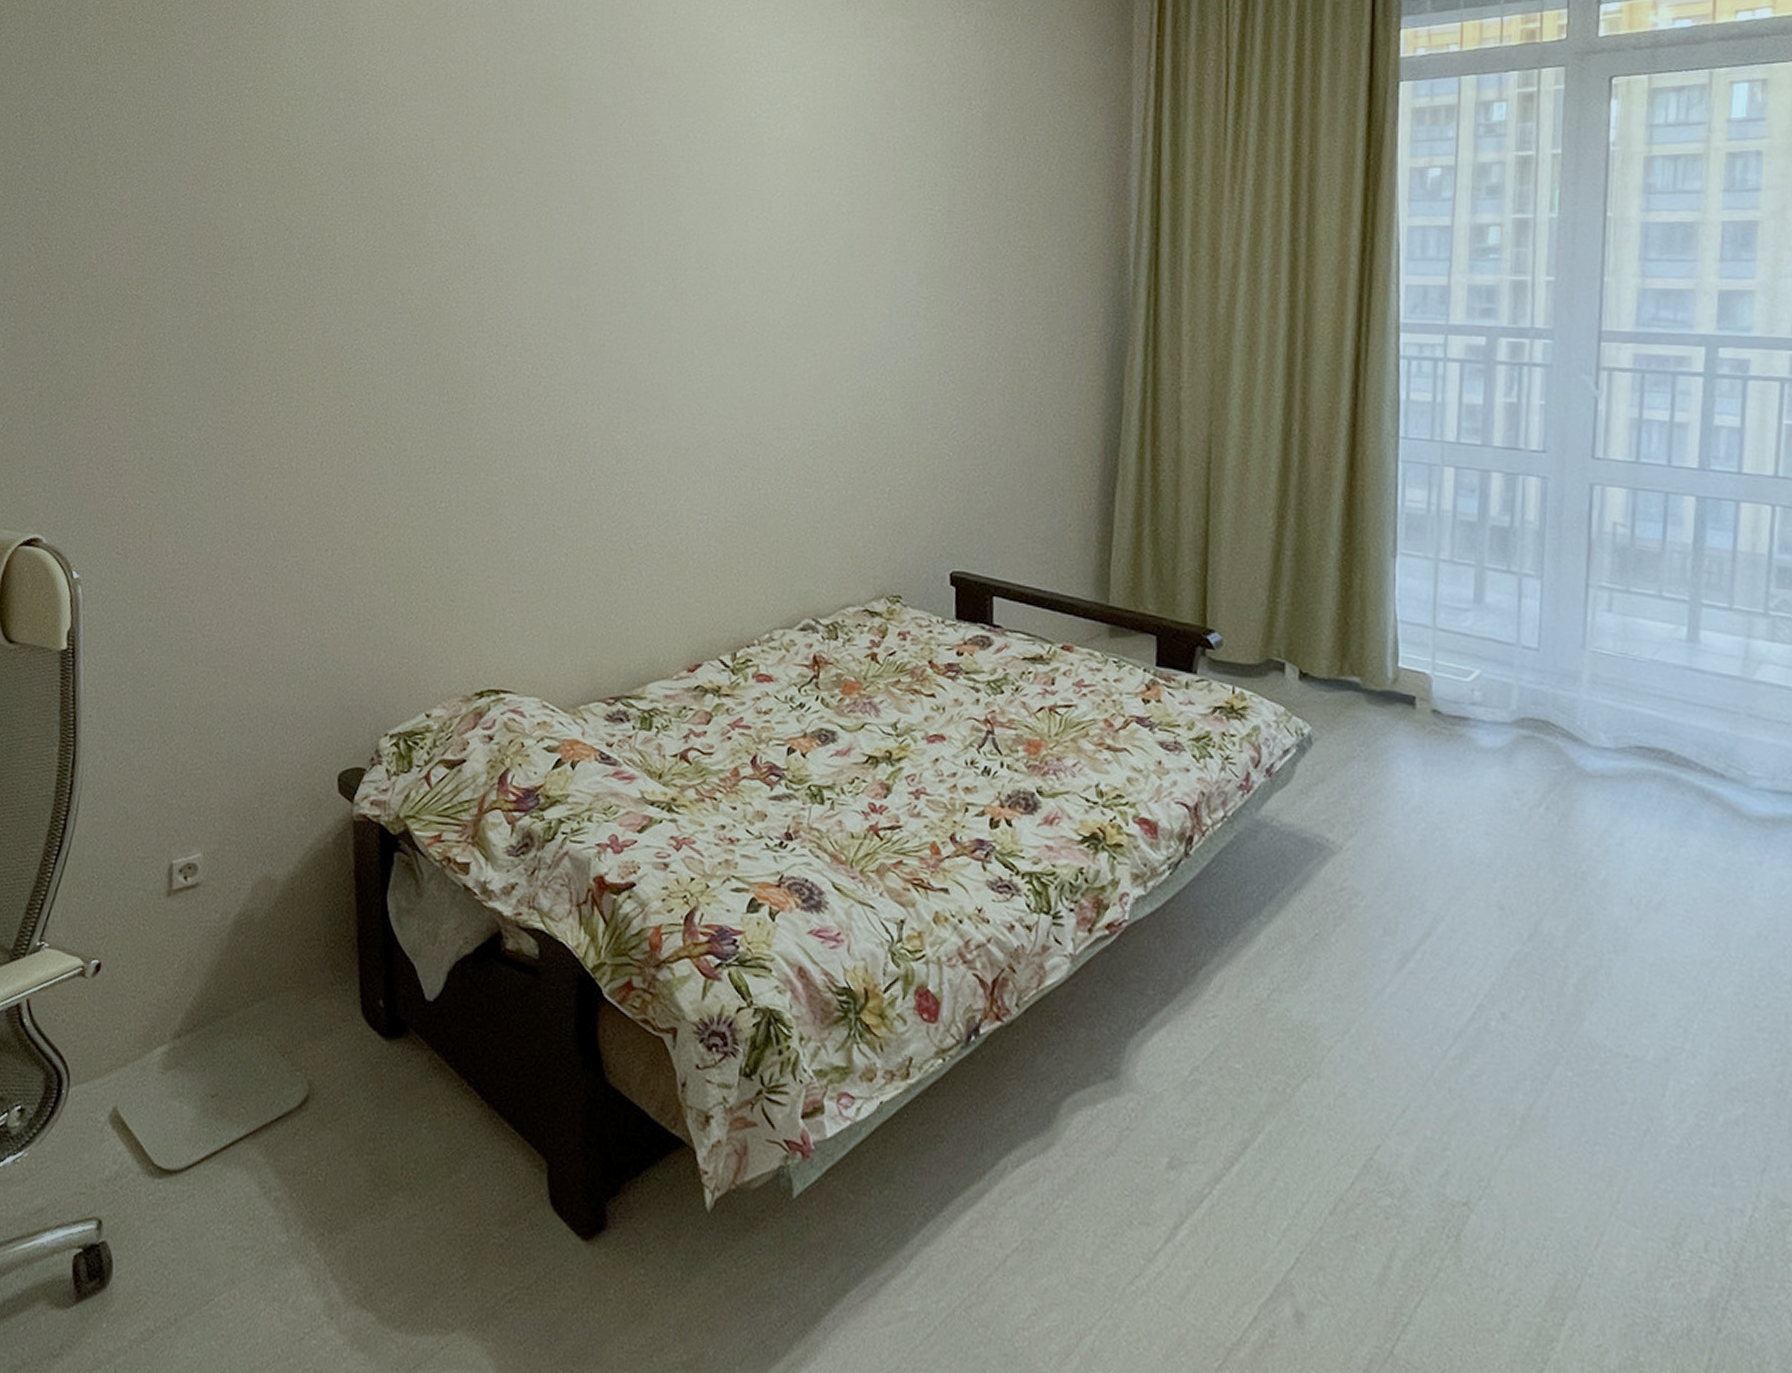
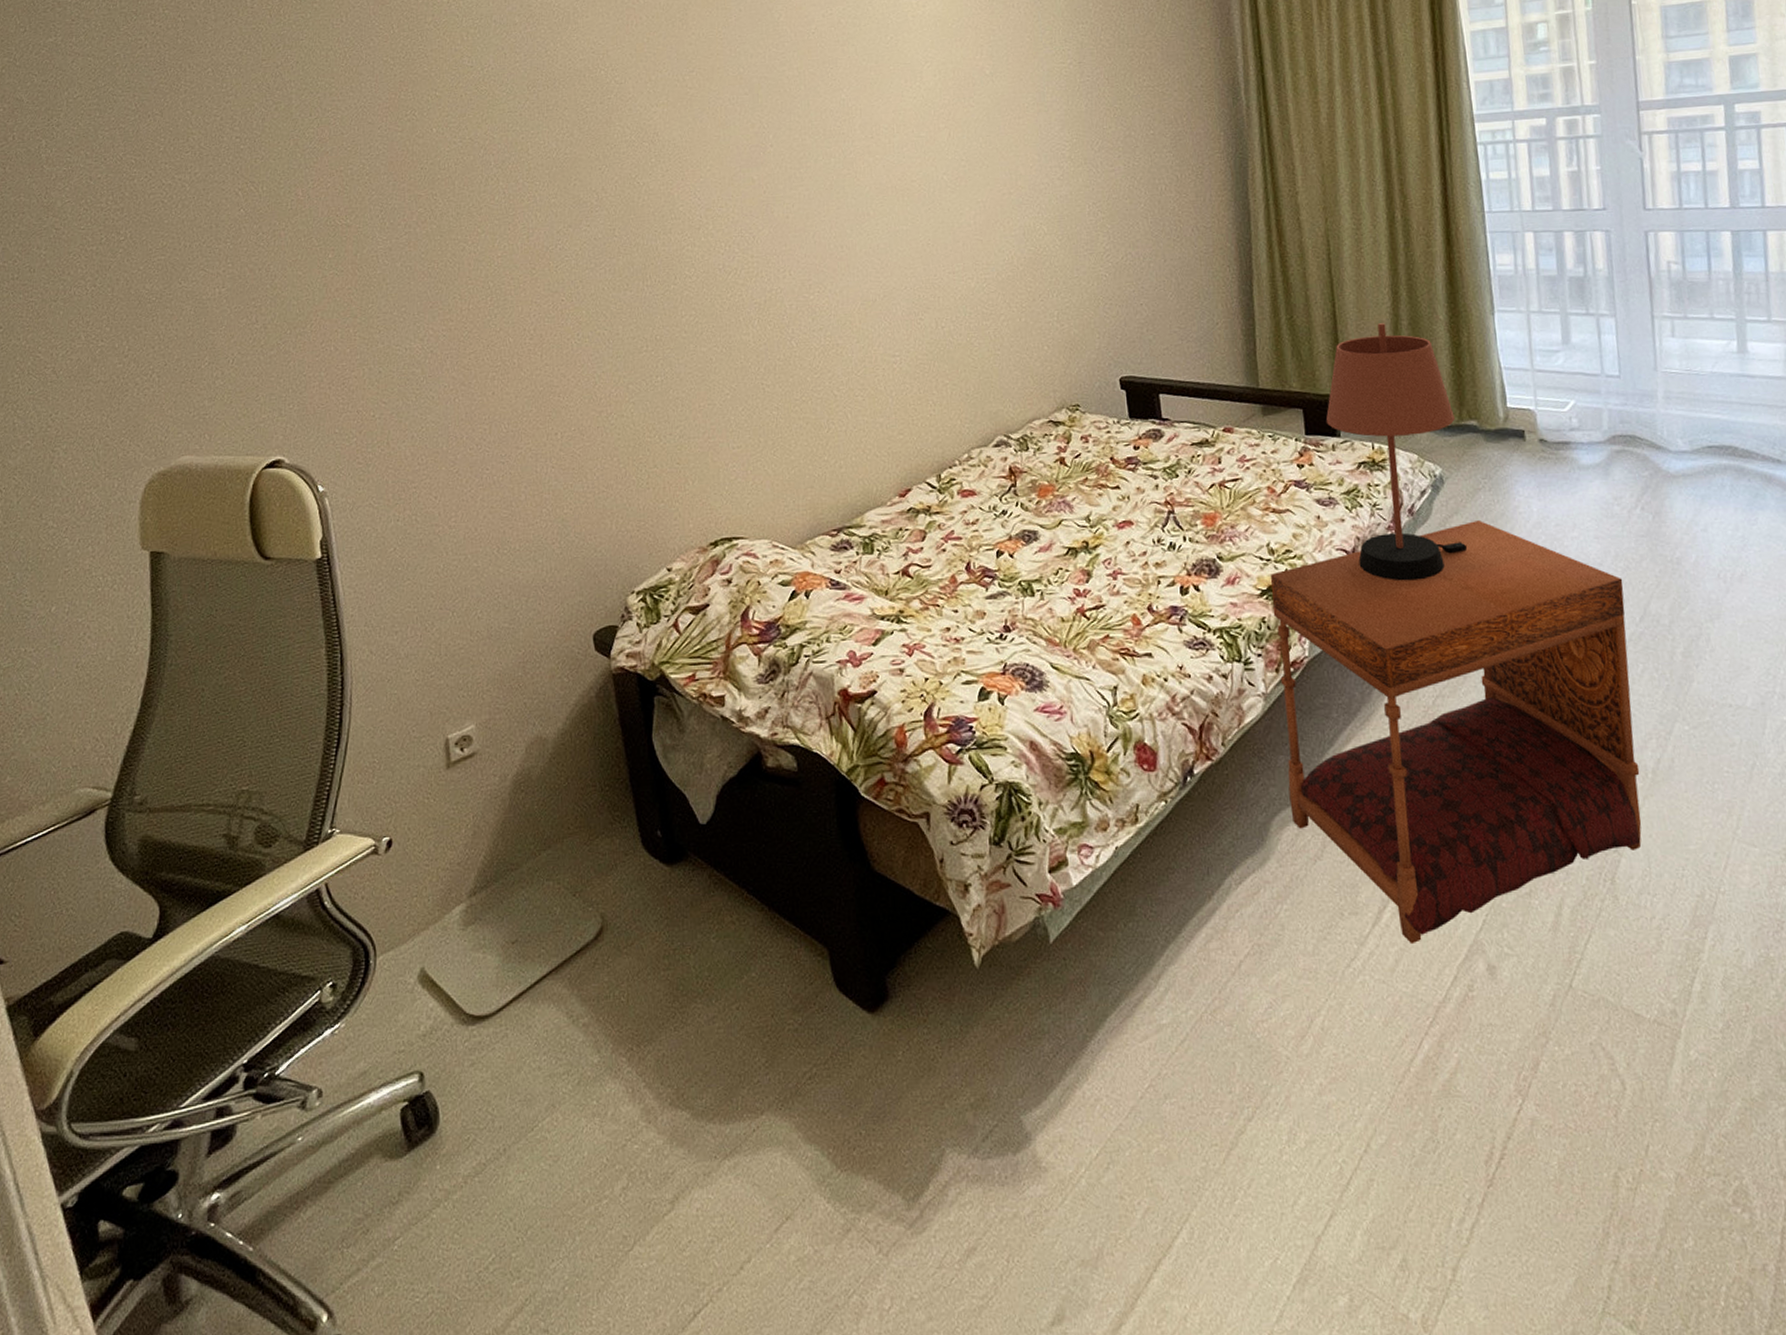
canopy bed: none [1086,792,1513,1272] -> present [1270,519,1642,945]
table lamp: none [1181,550,1334,853] -> present [1326,323,1468,581]

